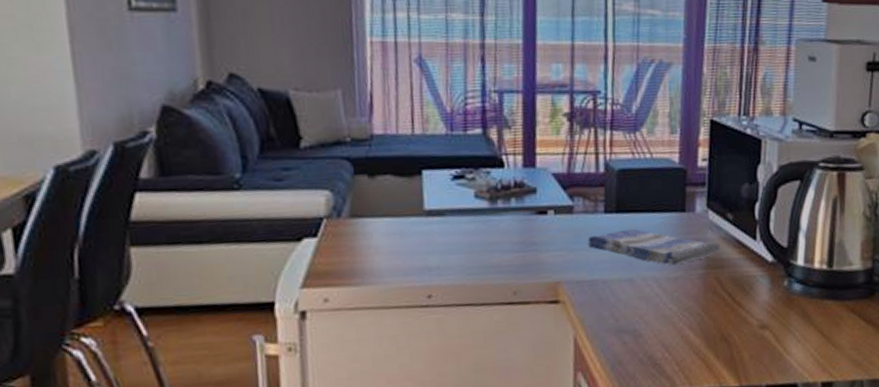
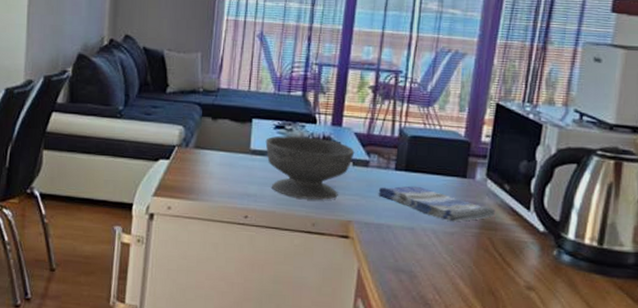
bowl: none [442,185,555,264] -> present [265,135,355,200]

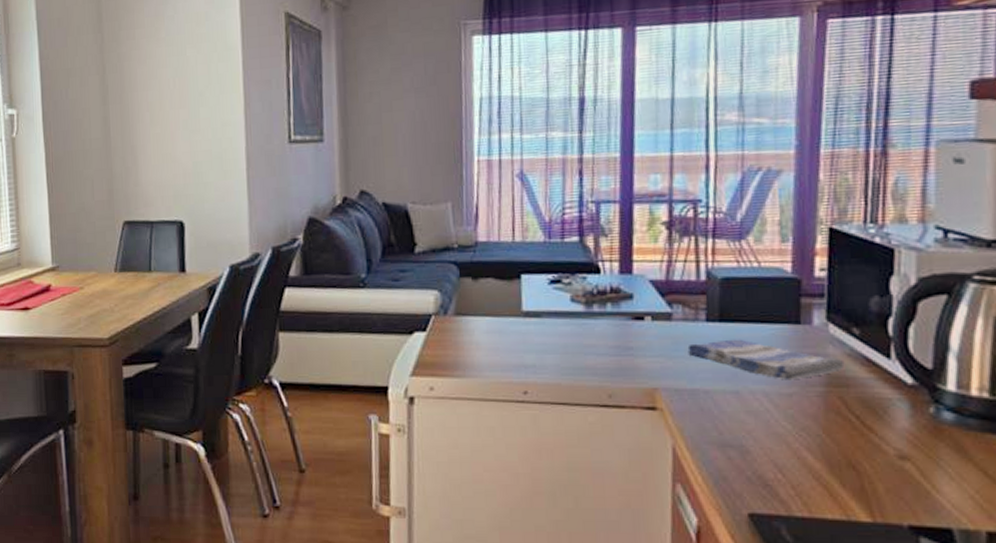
bowl: present [265,135,355,200] -> none [539,290,653,366]

